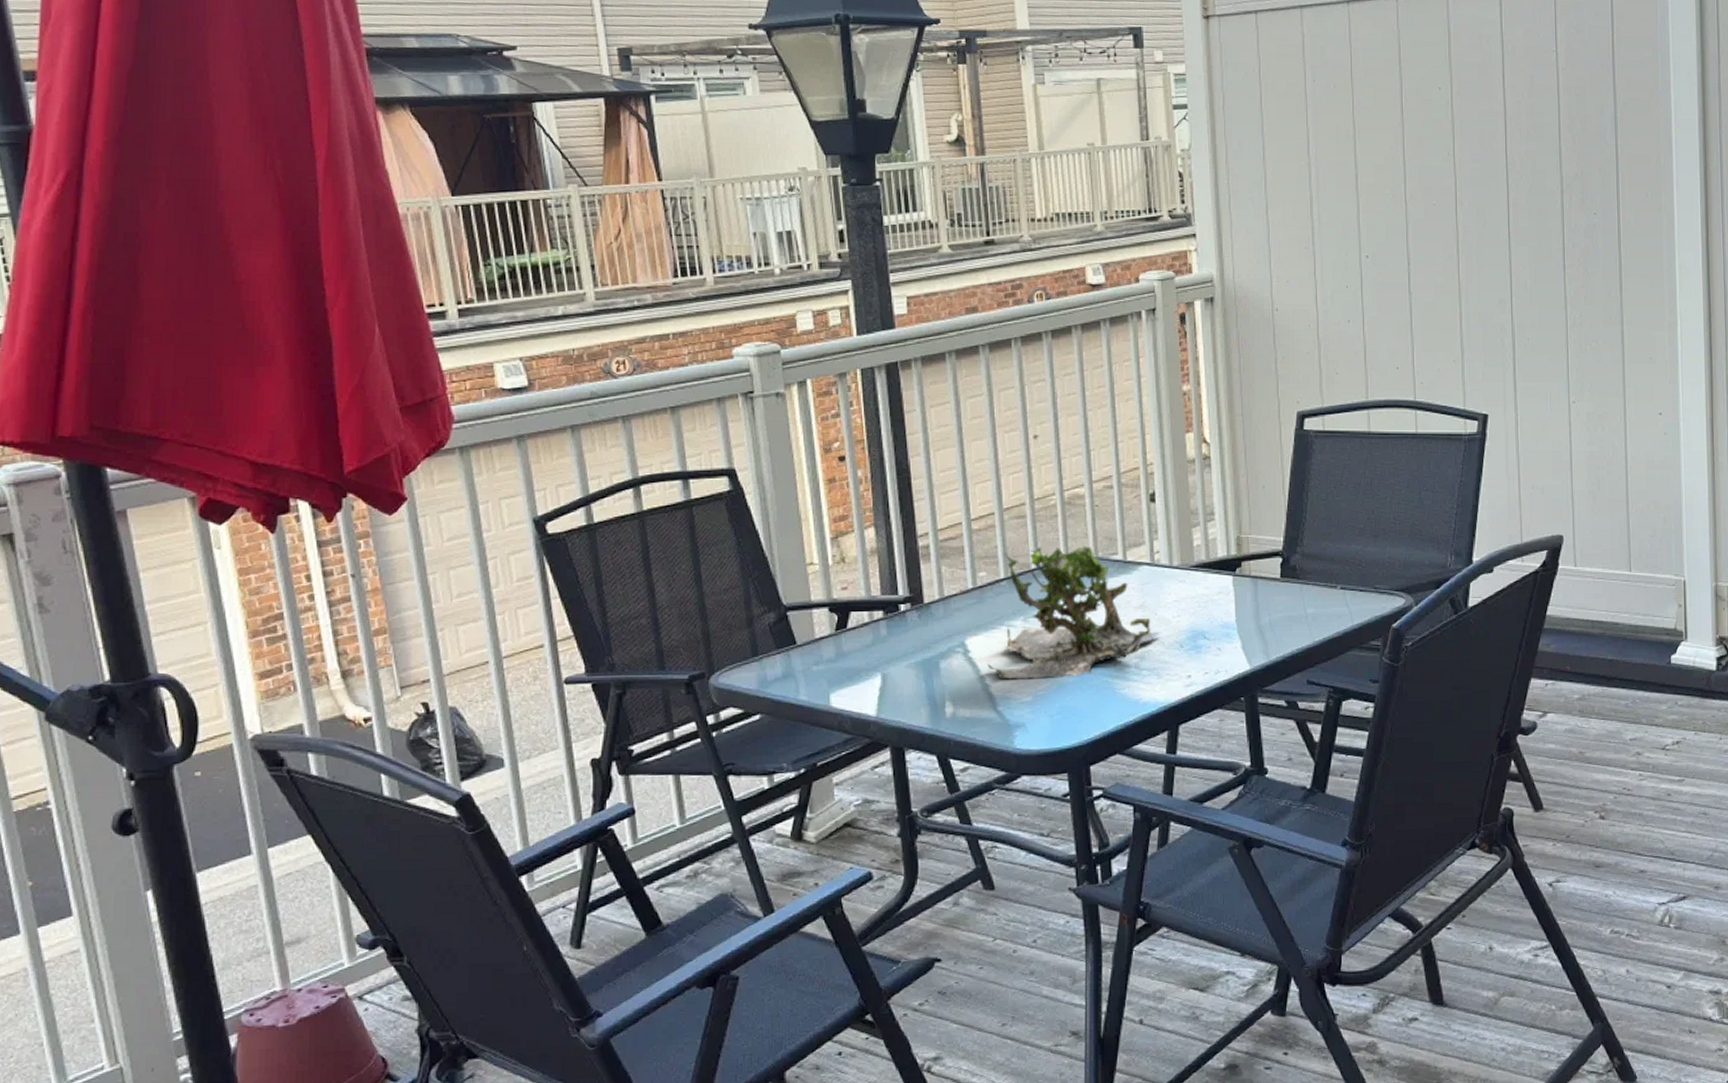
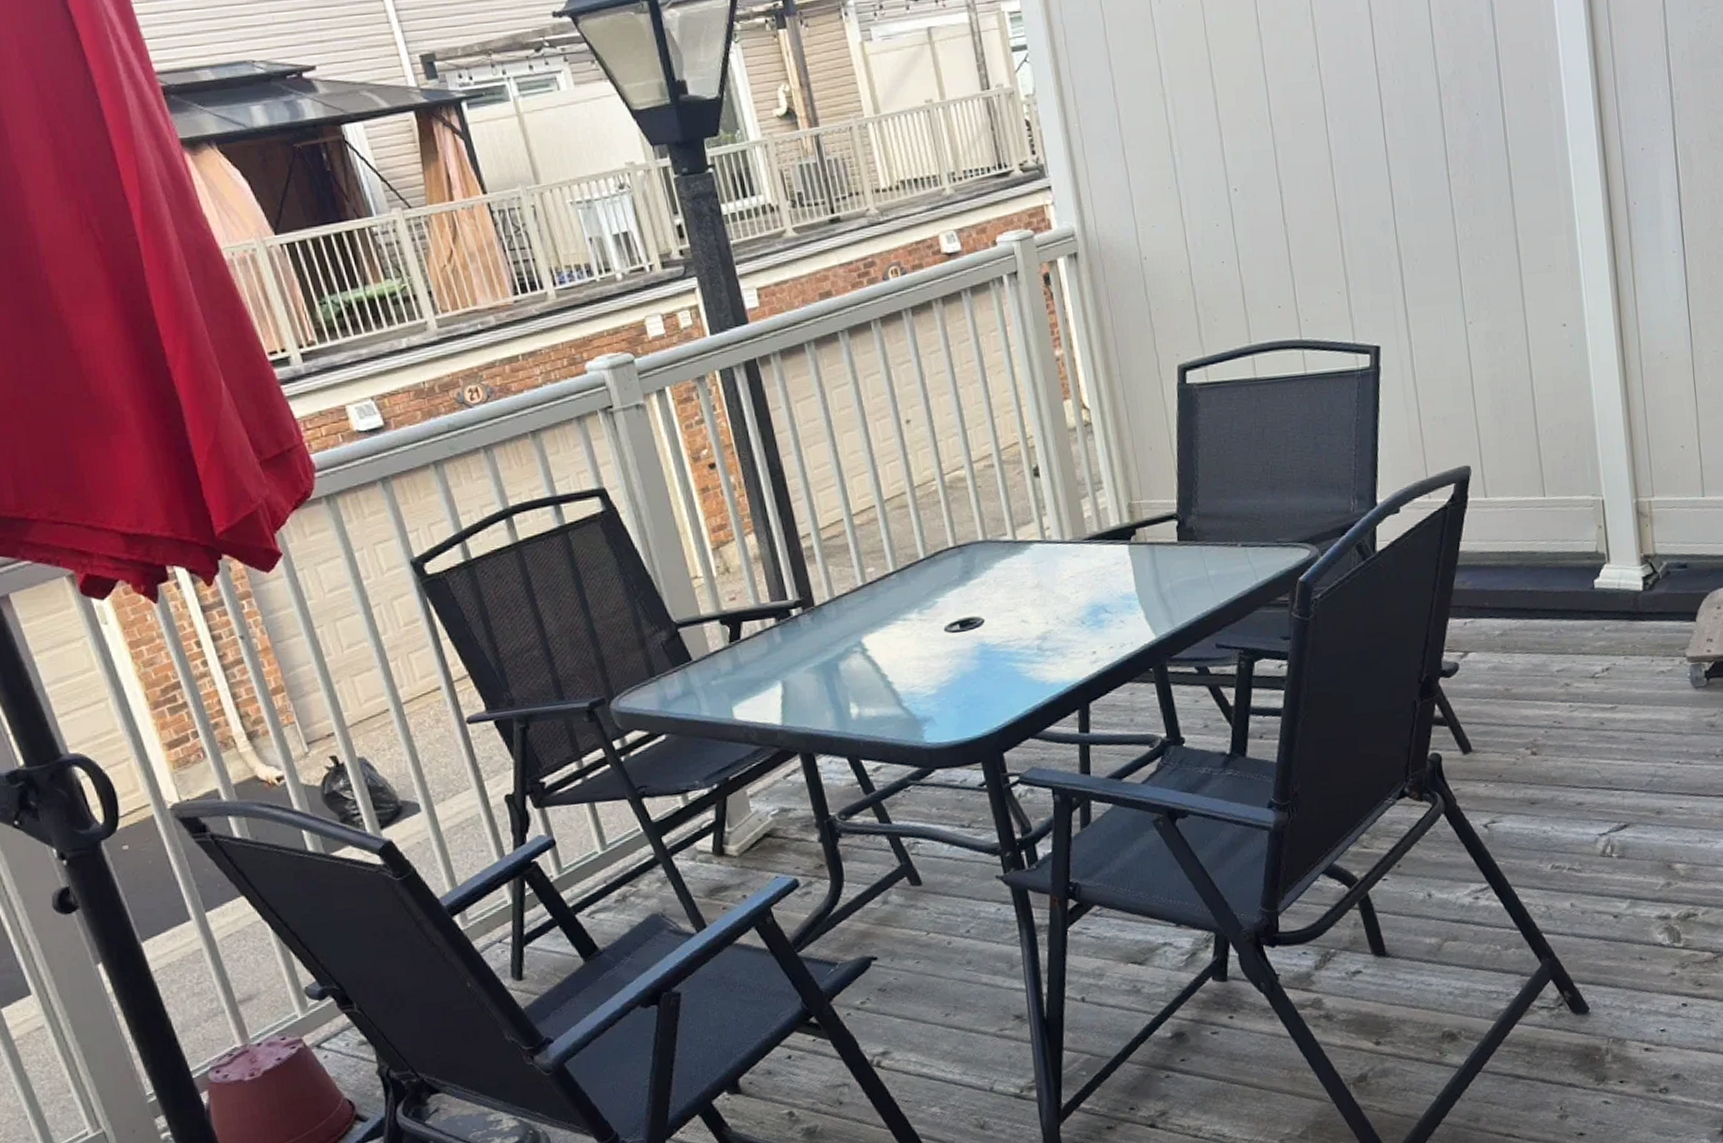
plant: present [987,543,1160,680] -> none [887,526,1060,674]

